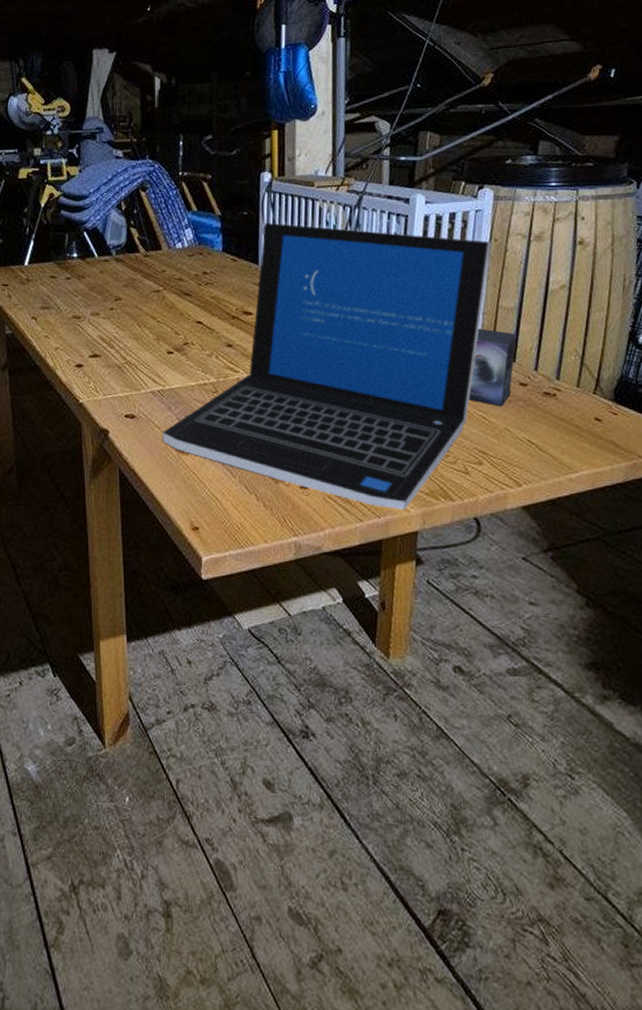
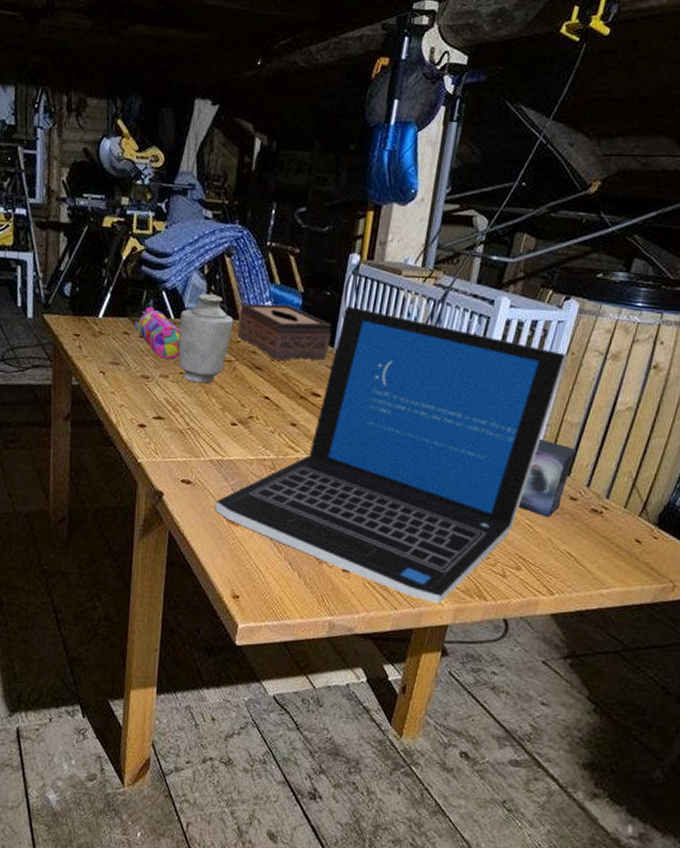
pencil case: none [60,249,108,297] -> present [134,307,181,359]
vase: none [103,229,157,316] -> present [178,293,234,384]
tissue box: none [162,229,254,284] -> present [238,303,331,361]

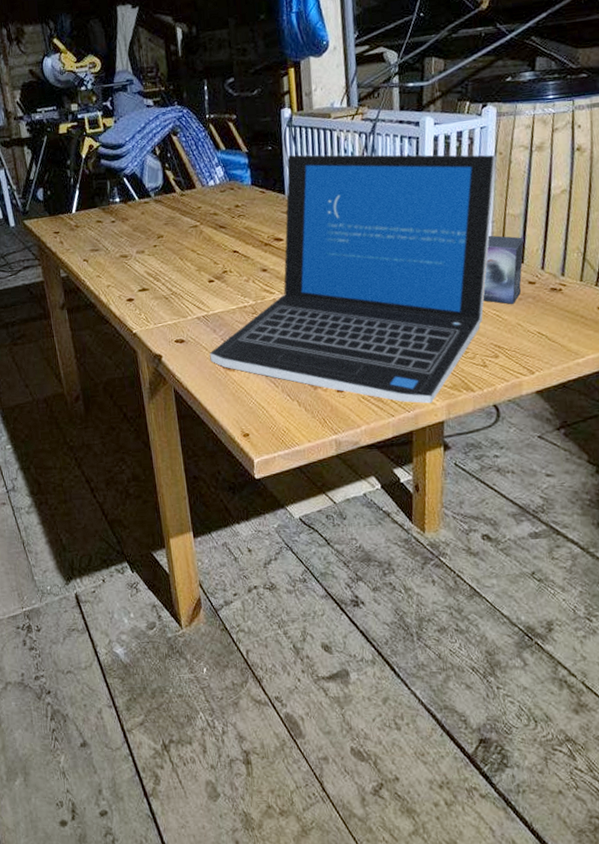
pencil case: present [134,307,181,359] -> none [105,194,151,237]
vase: present [178,293,234,384] -> none [143,171,192,252]
tissue box: present [238,303,331,361] -> none [195,165,282,217]

